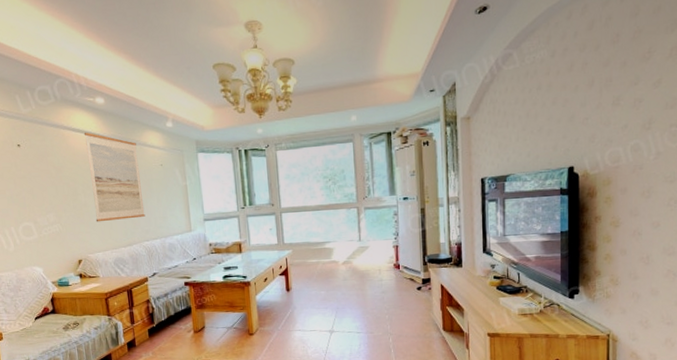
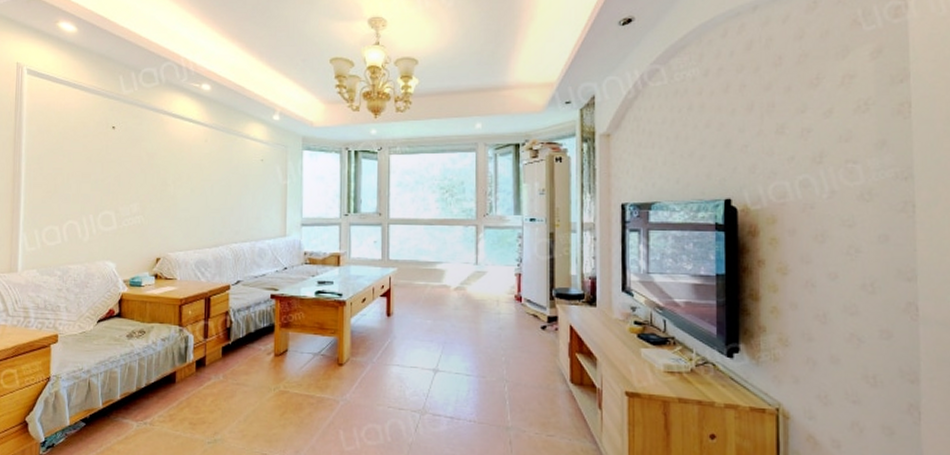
wall art: present [83,132,145,222] -> none [182,119,238,217]

